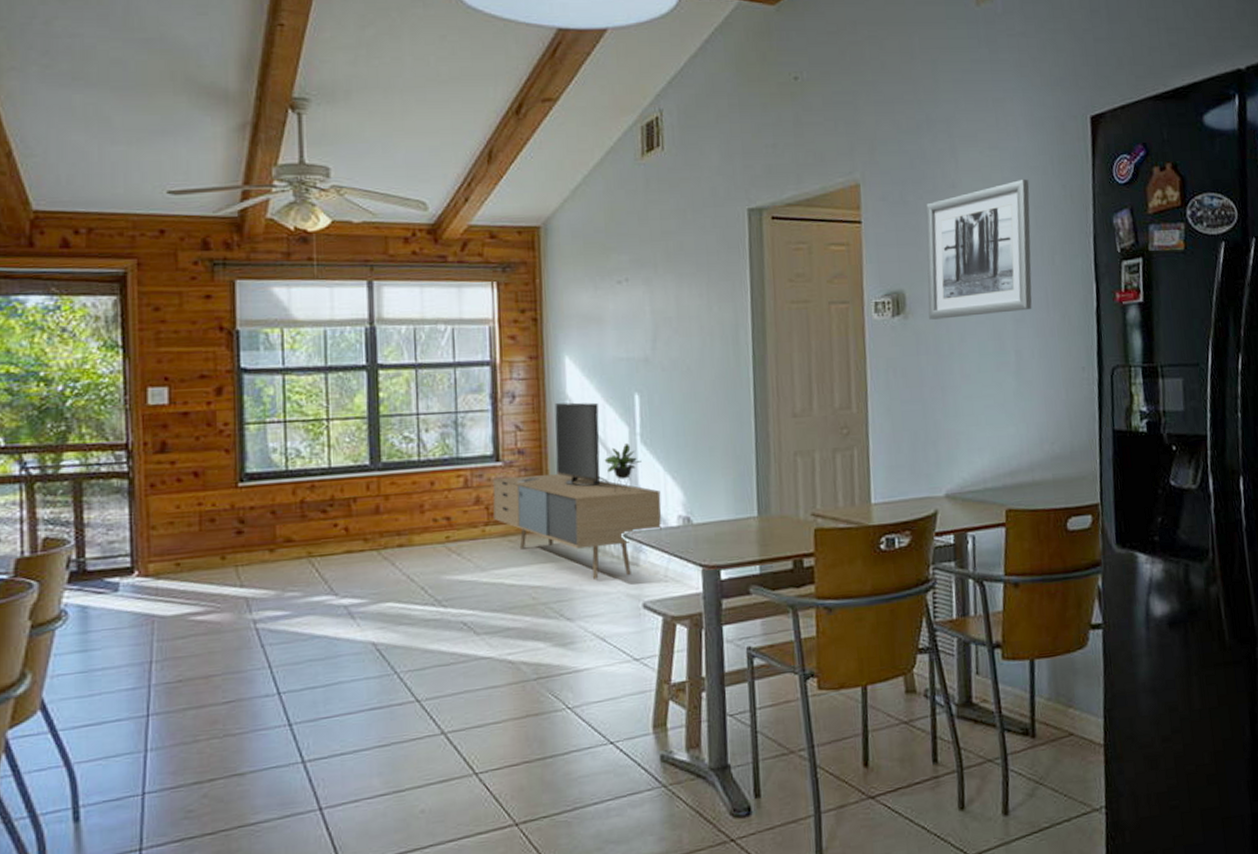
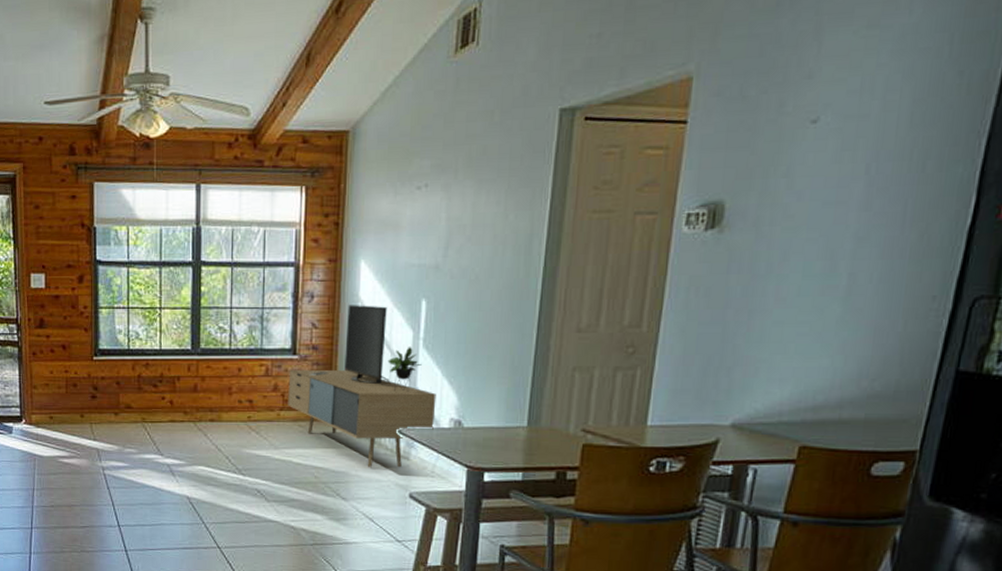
wall art: present [926,179,1032,320] -> none [749,64,913,235]

